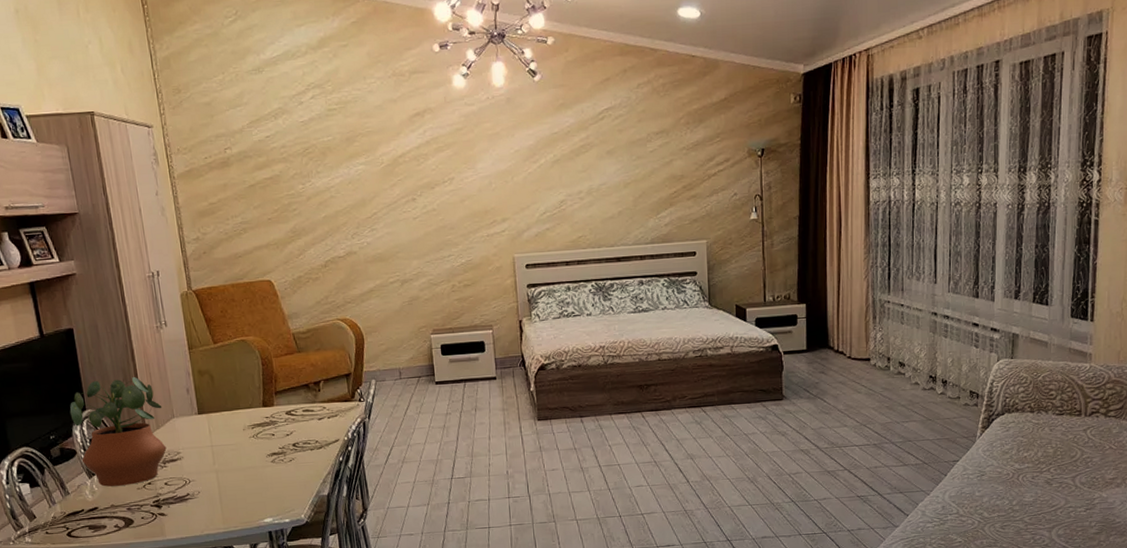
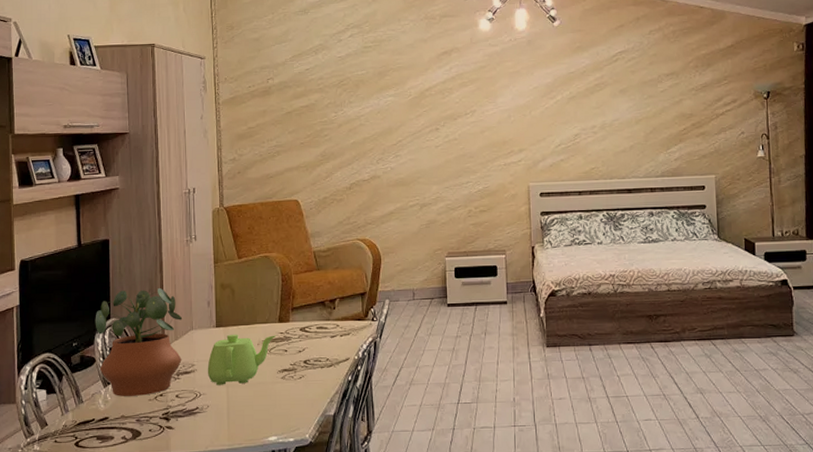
teapot: none [193,420,262,472] -> present [207,334,277,385]

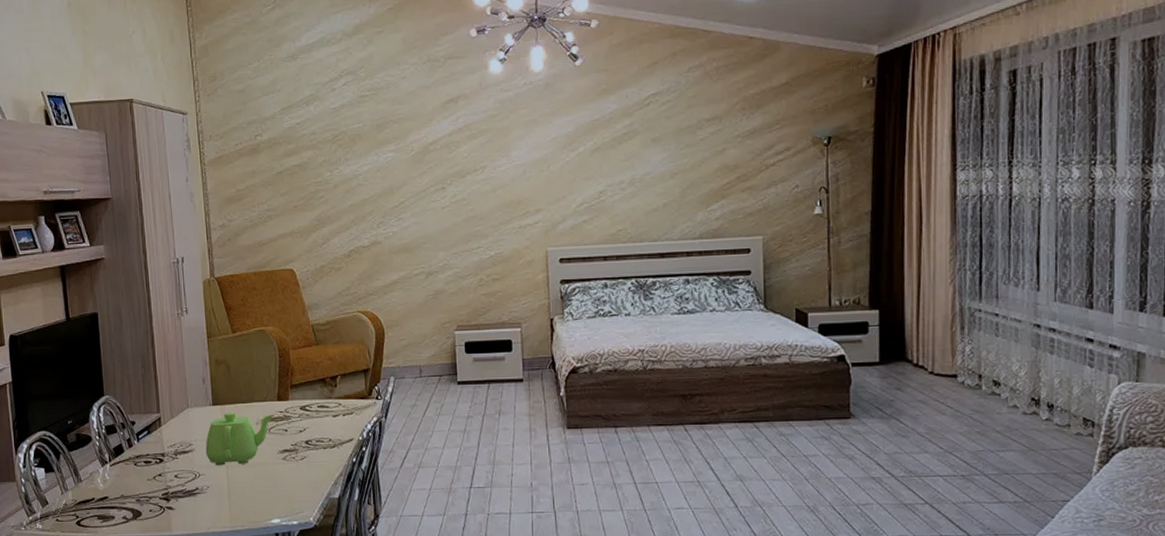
potted plant: present [95,288,183,396] -> none [88,364,179,476]

